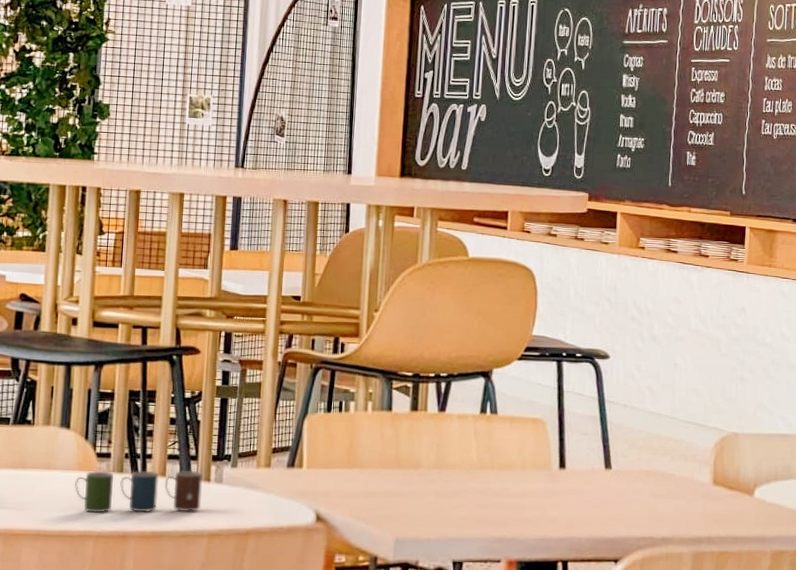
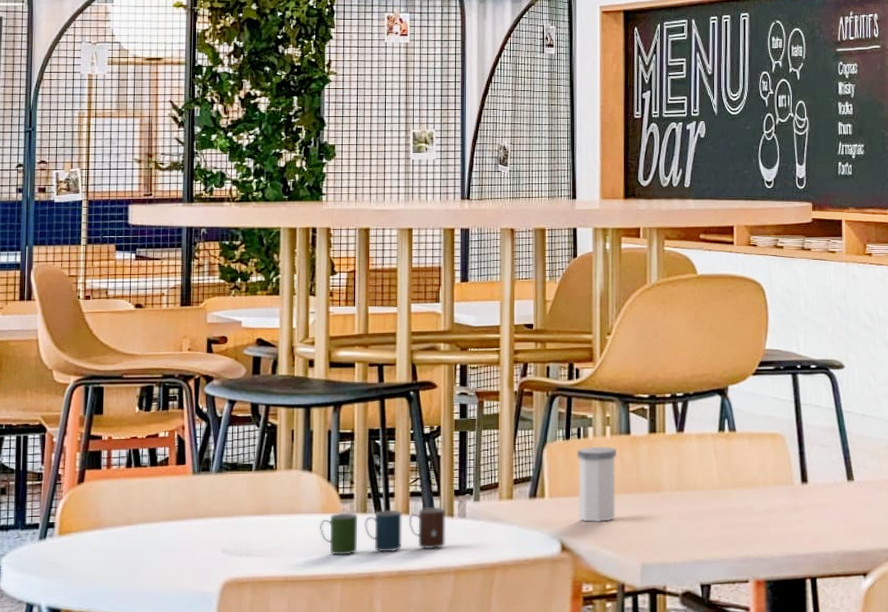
salt shaker: none [335,420,377,496] -> present [577,446,616,523]

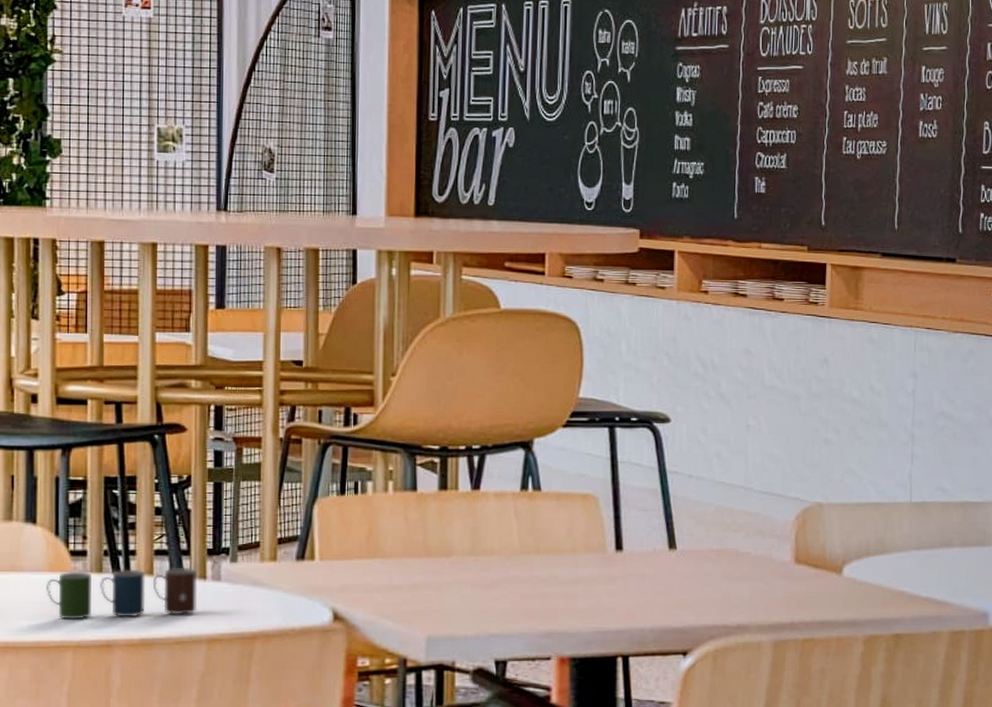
salt shaker: present [577,446,616,523] -> none [353,503,400,590]

